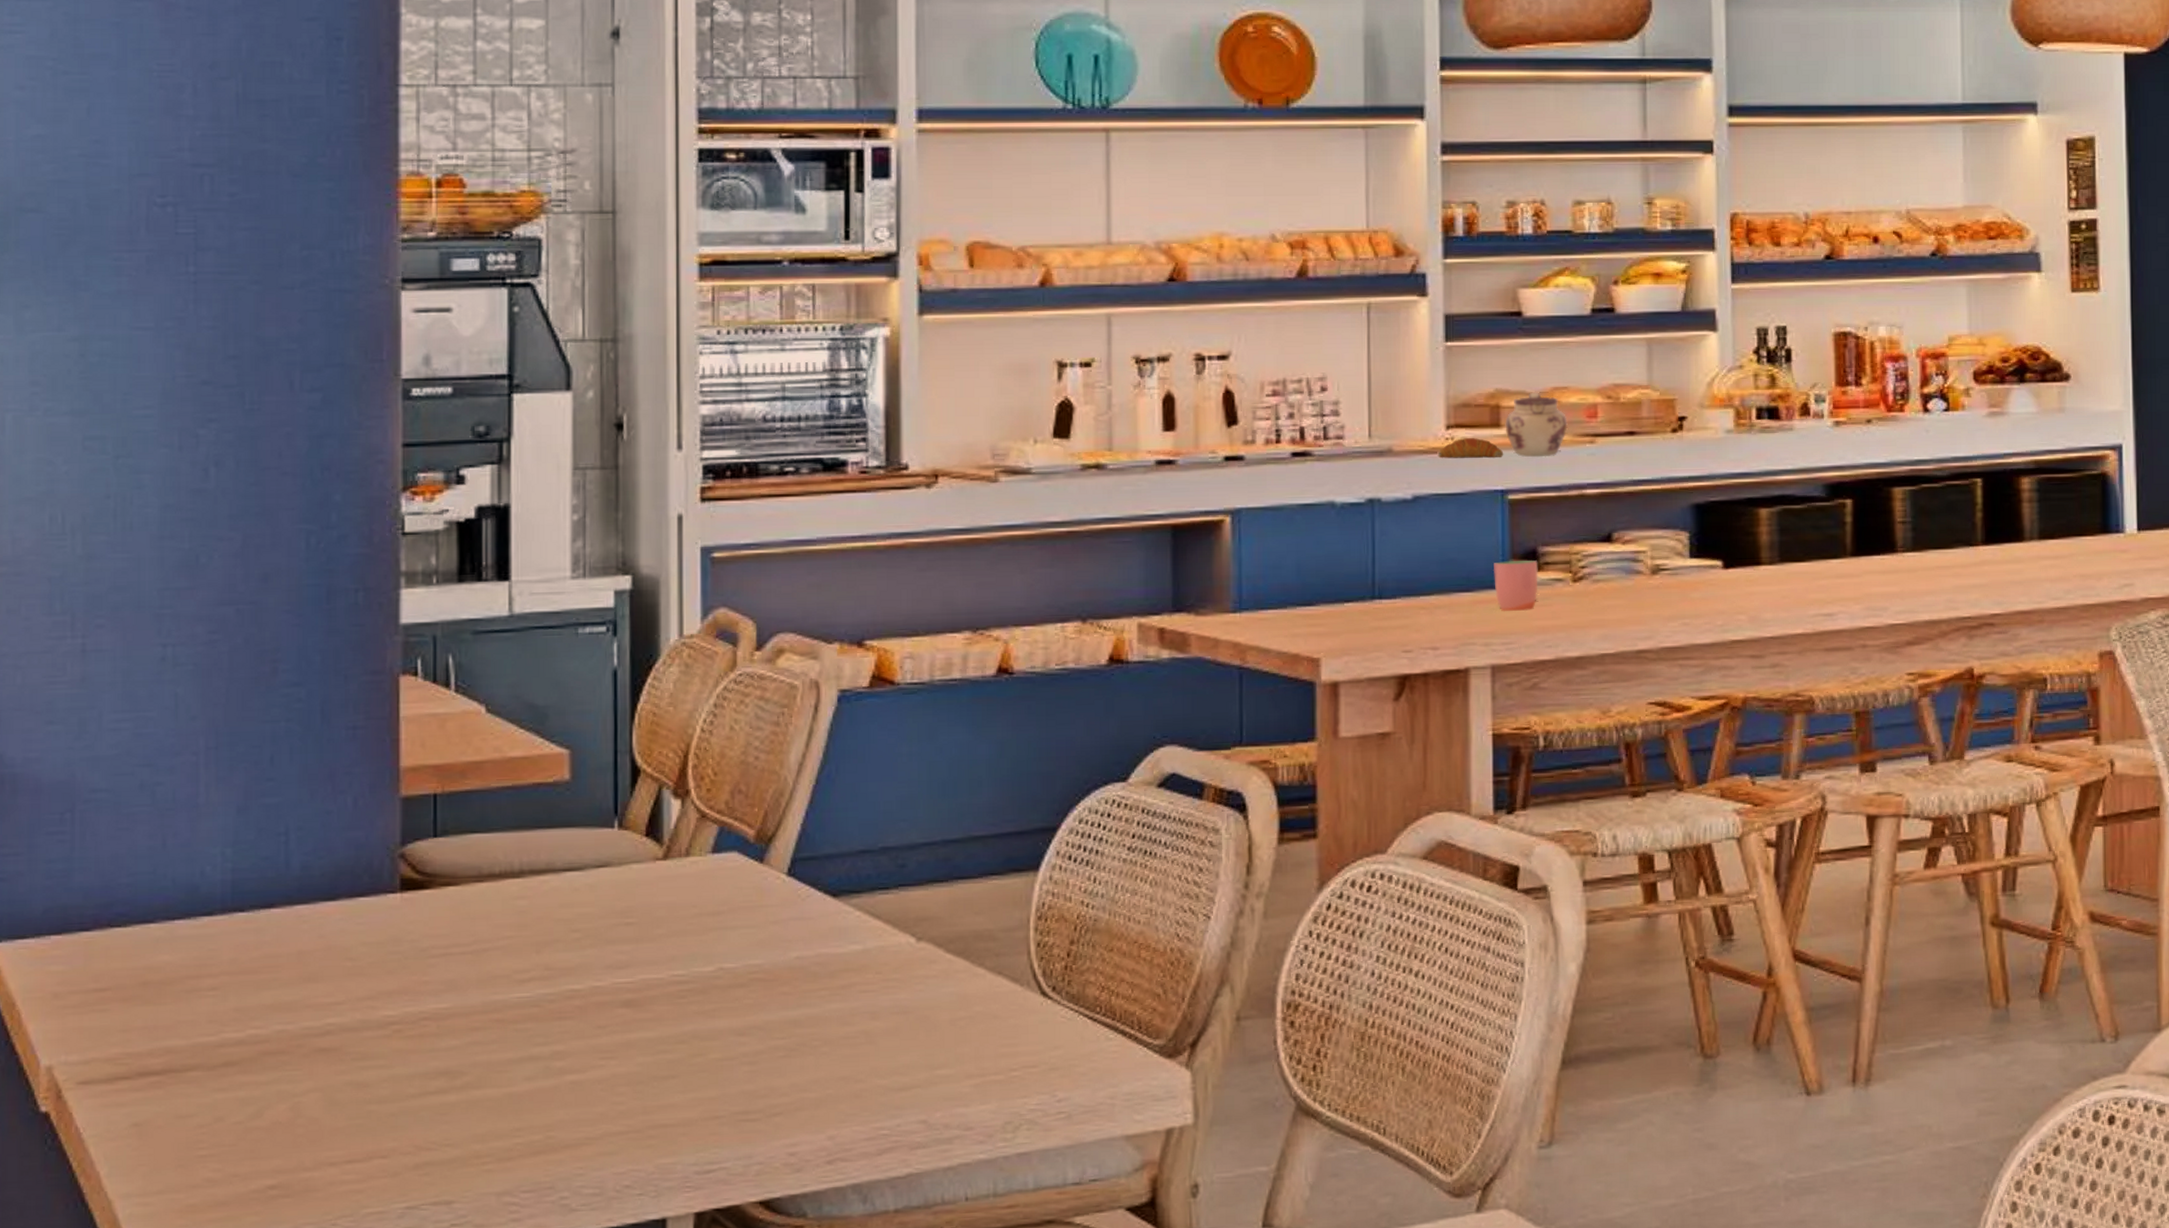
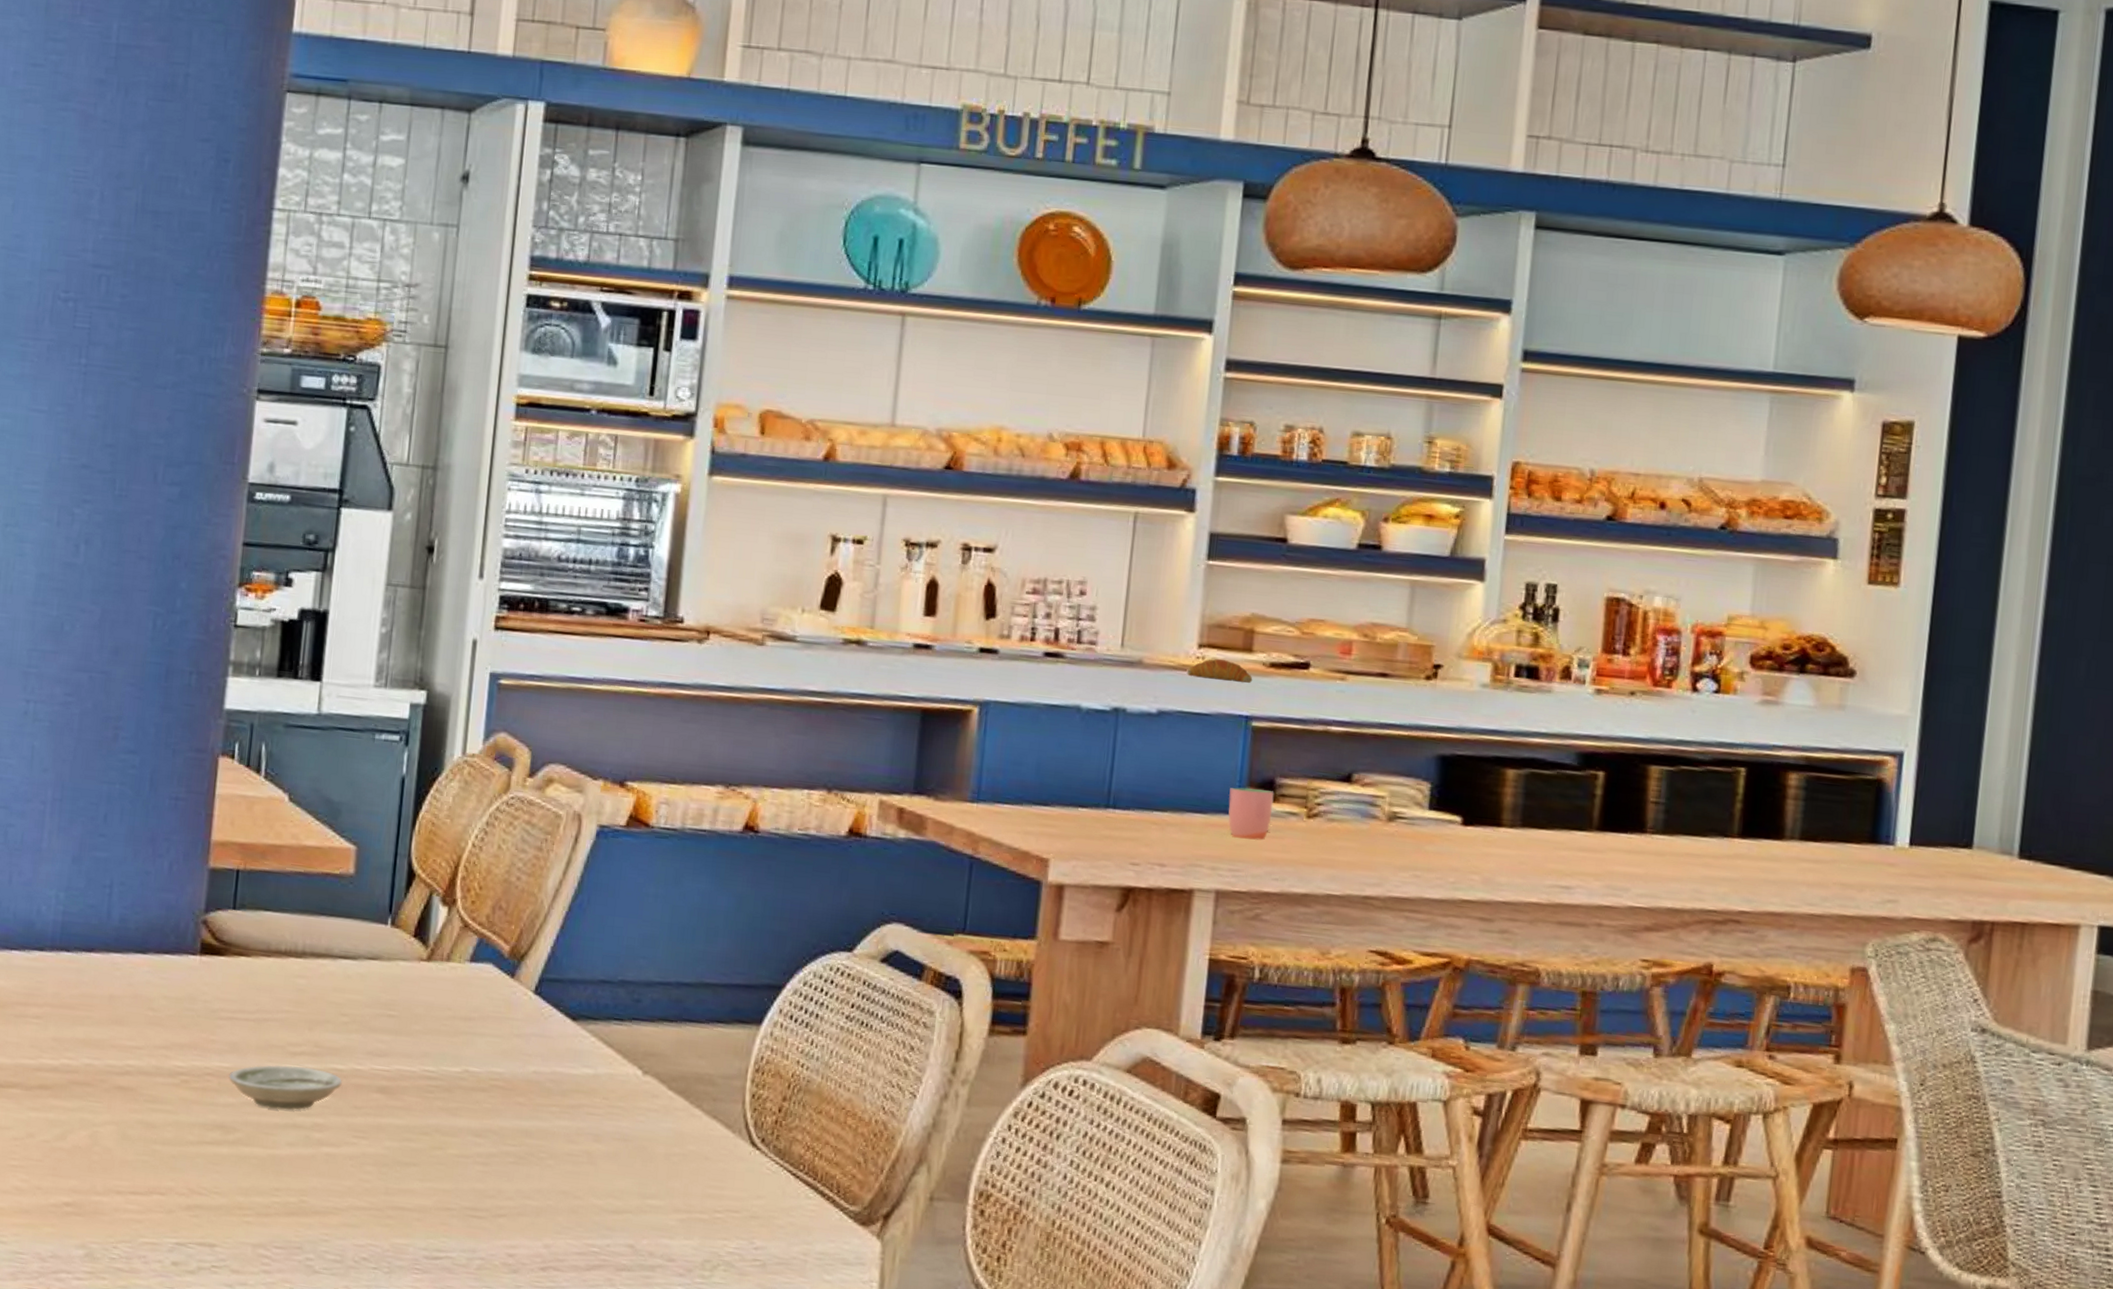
saucer: none [449,993,581,1045] -> present [228,1065,342,1111]
pitcher: present [1505,392,1568,458] -> none [1256,621,1321,689]

